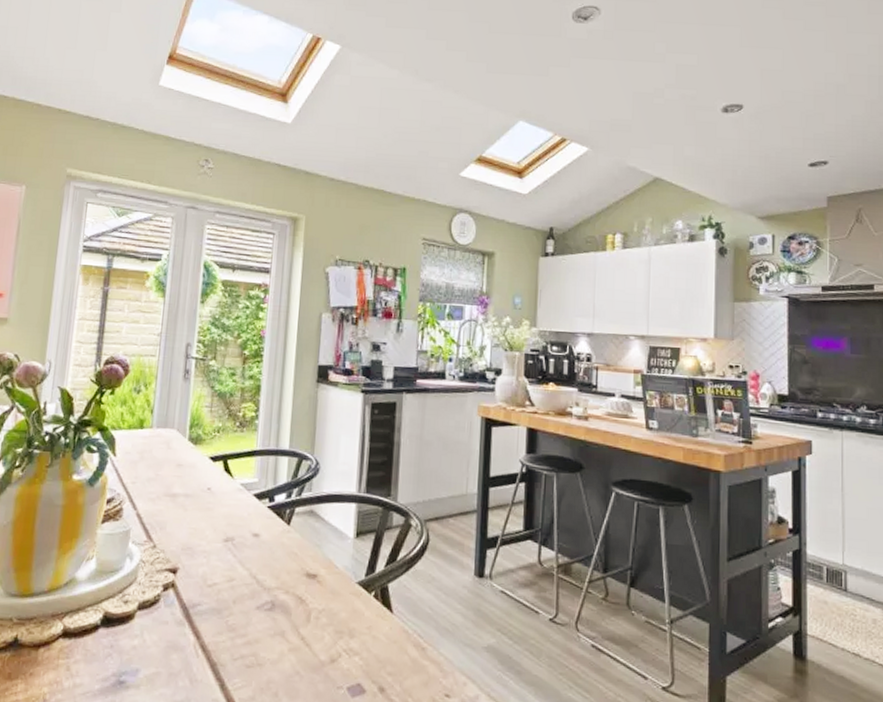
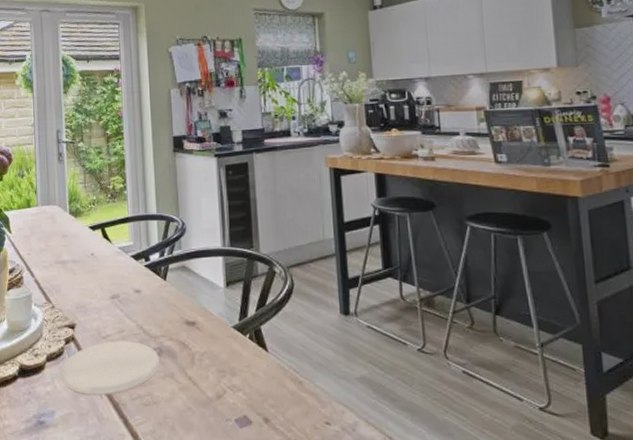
plate: none [151,590,271,654] -> present [60,340,160,396]

